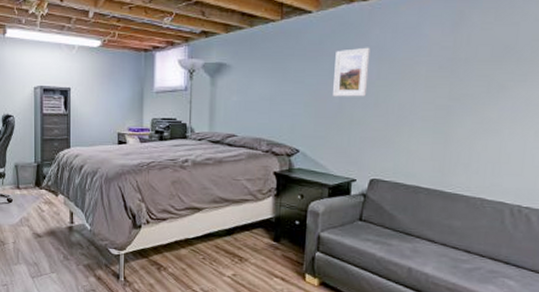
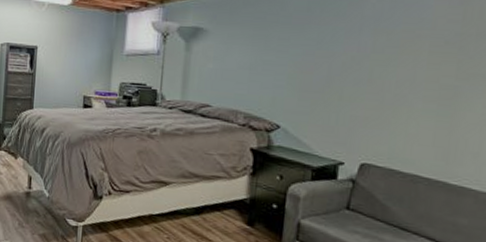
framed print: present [333,47,370,97] -> none [320,16,365,72]

